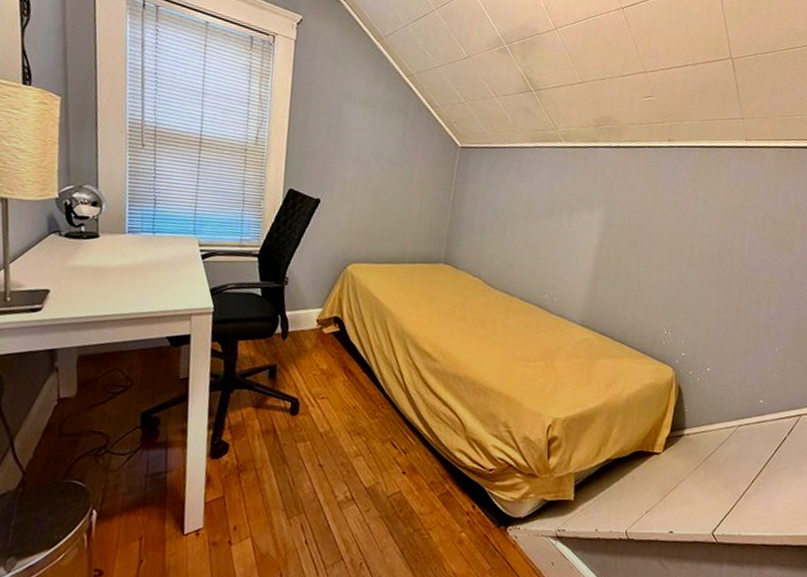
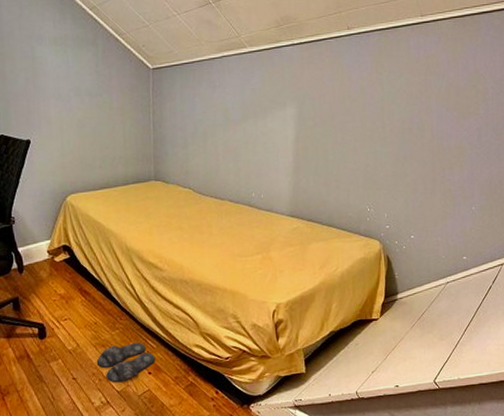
slippers: none [349,435,413,479] -> present [97,342,155,383]

